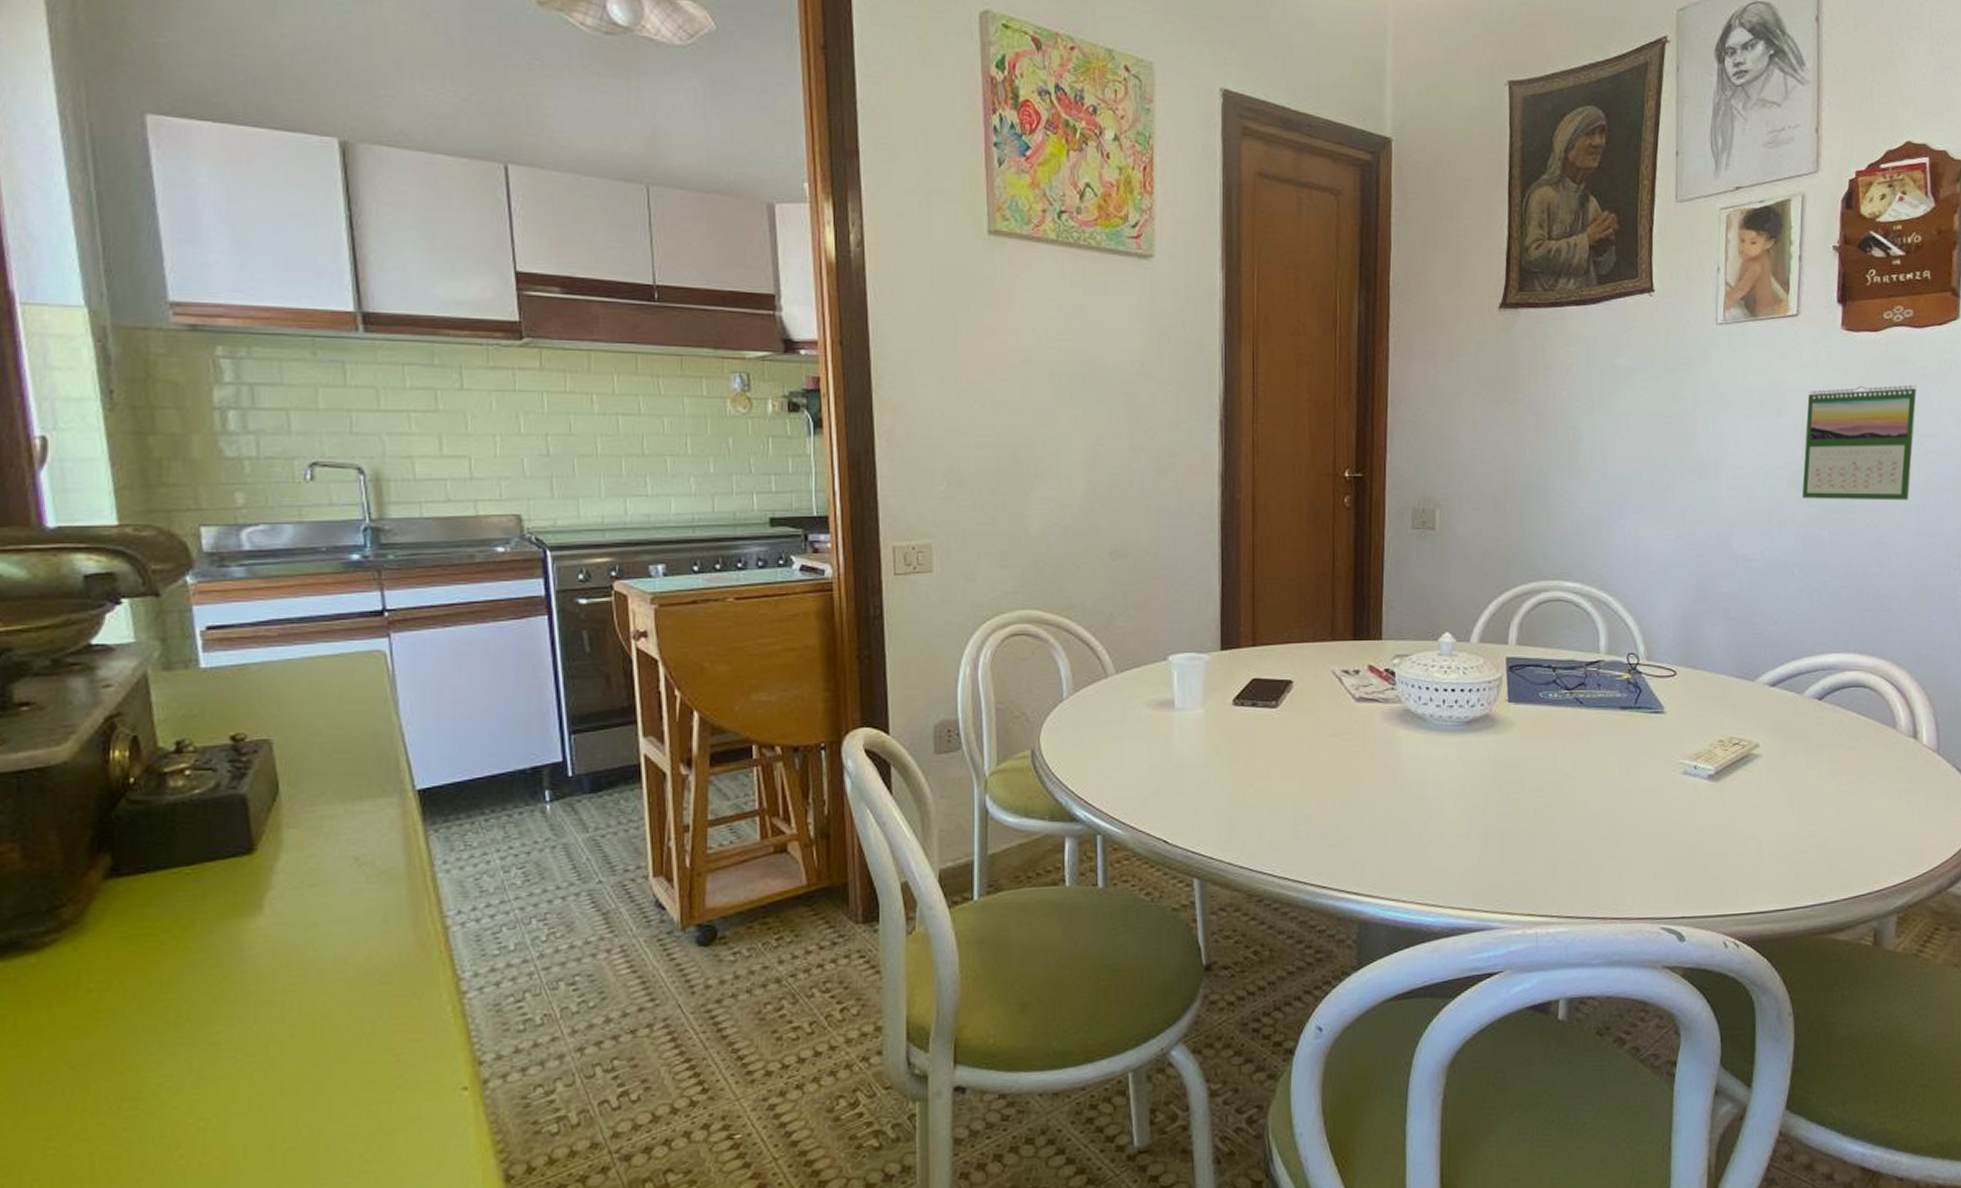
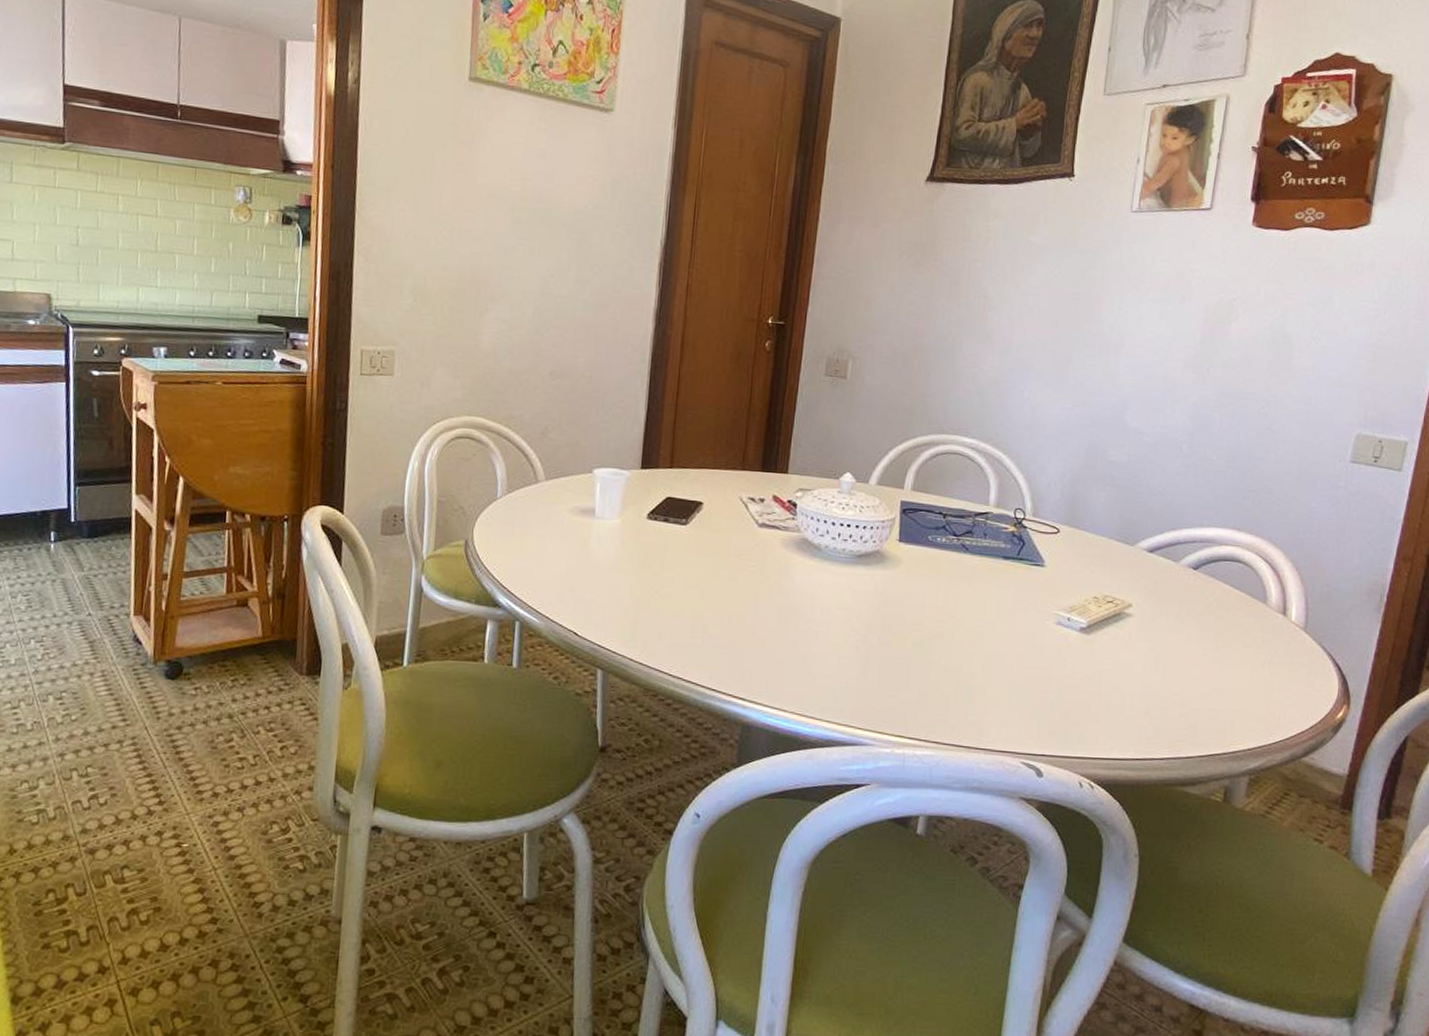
calendar: present [1802,385,1917,501] -> none [1197,280,1320,392]

